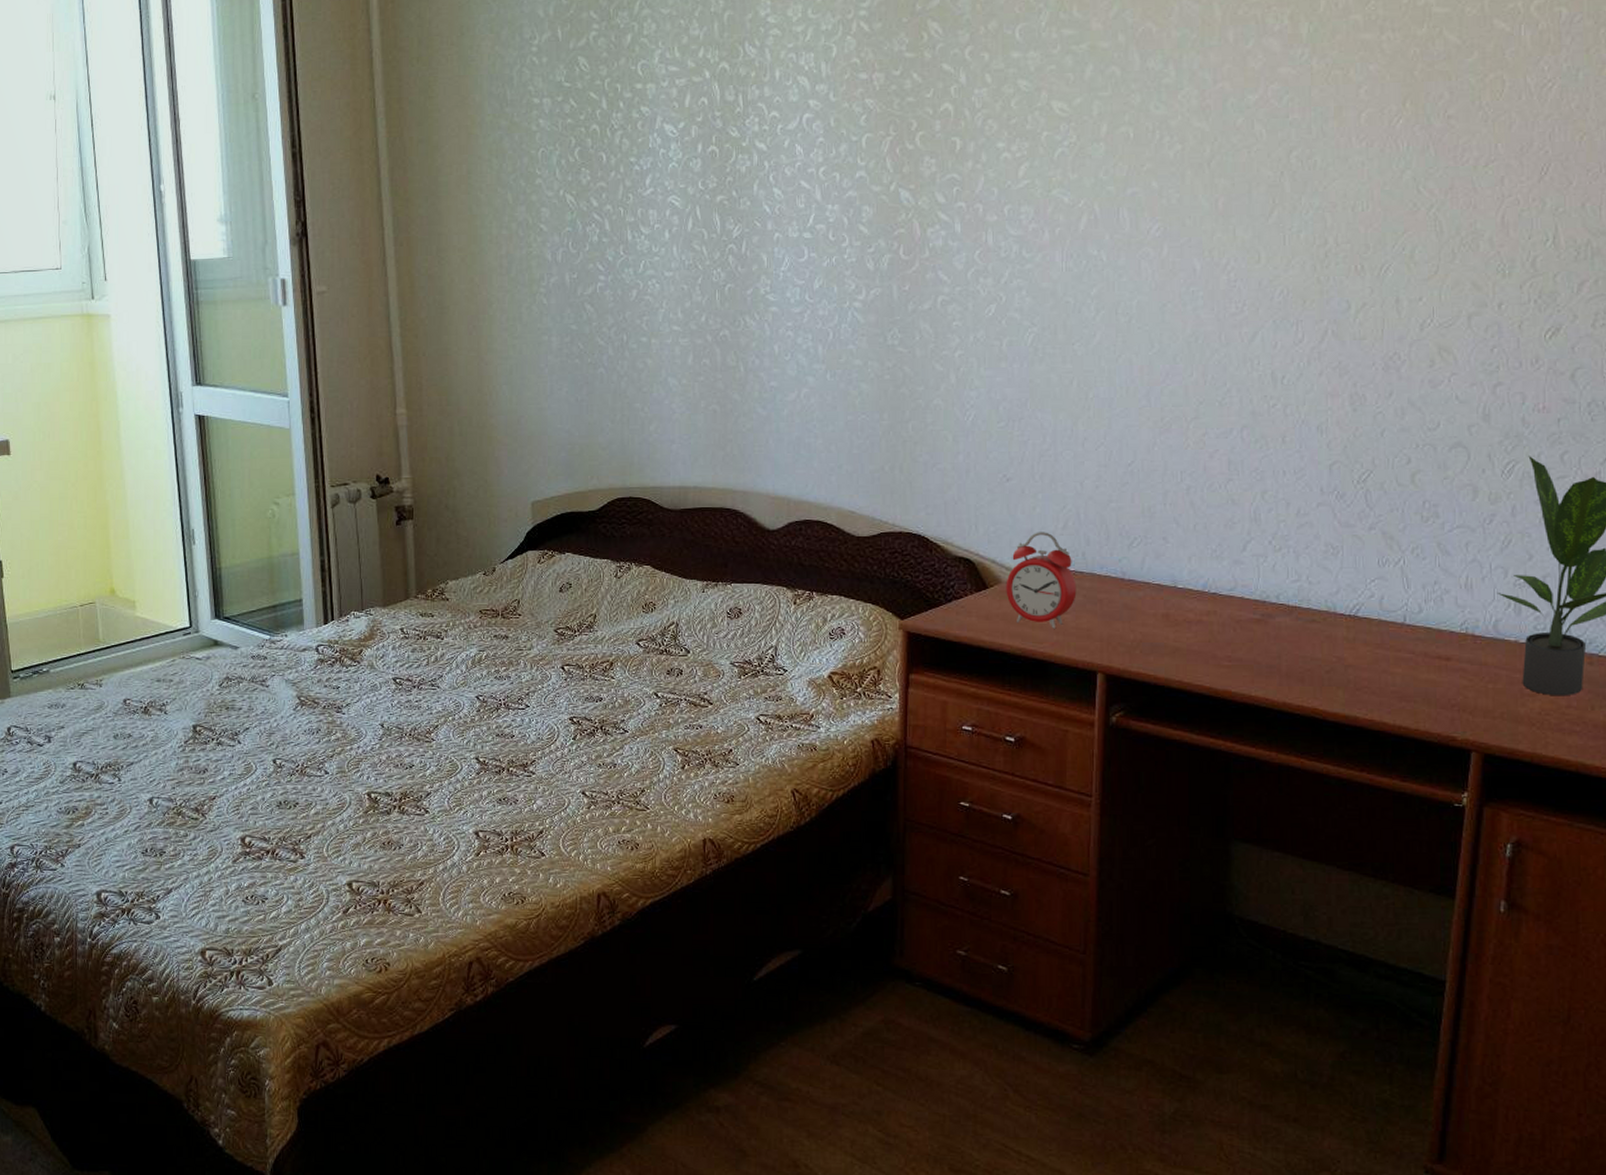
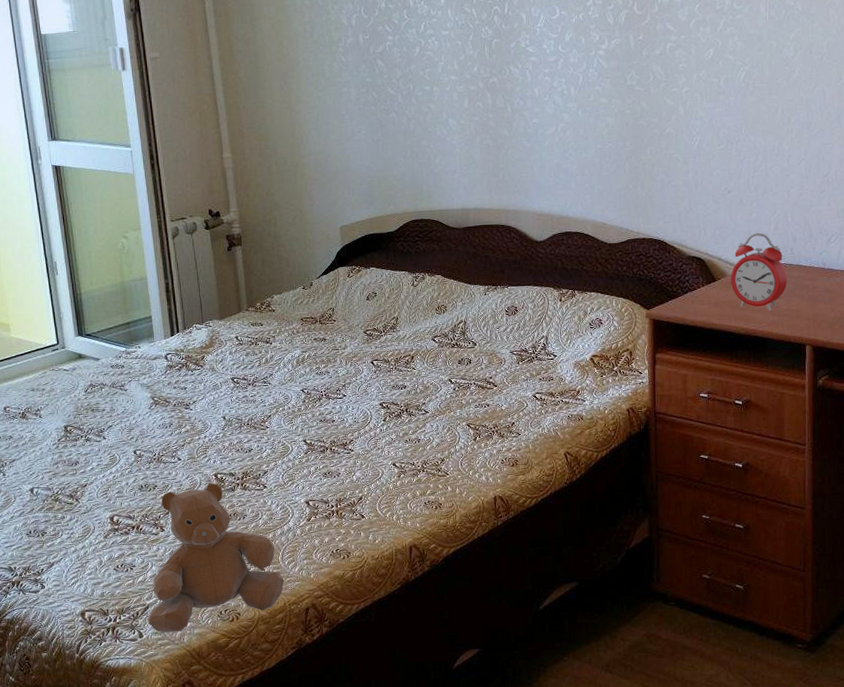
teddy bear: none [278,803,445,982] -> present [147,482,284,633]

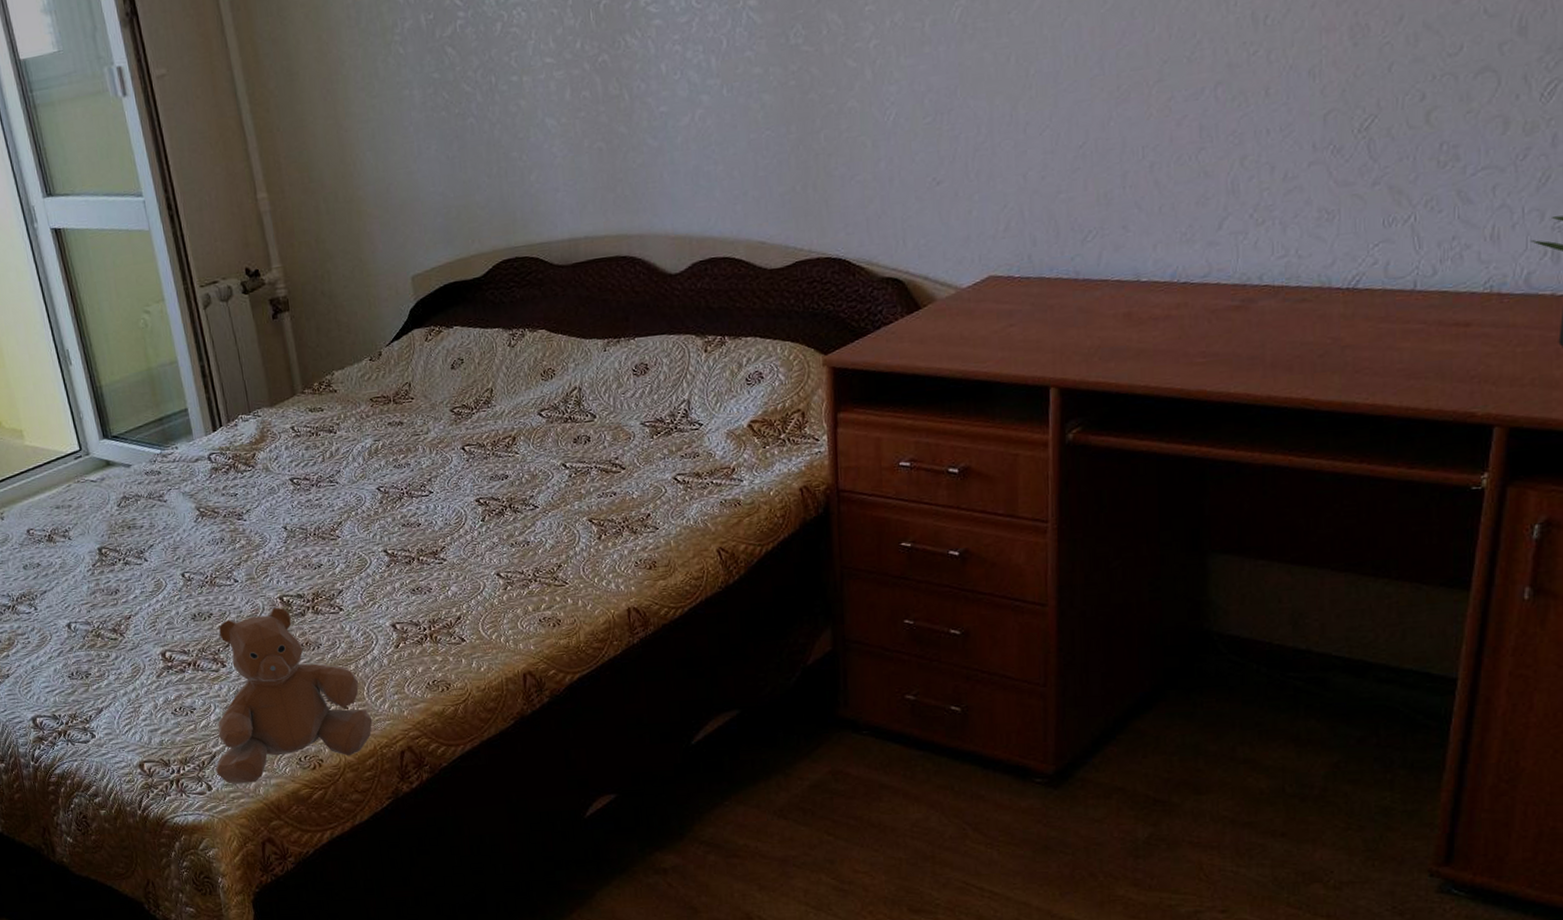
alarm clock: present [730,233,787,311] -> none [941,237,1023,345]

